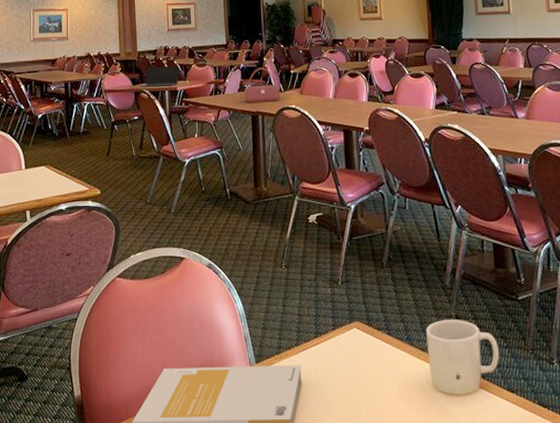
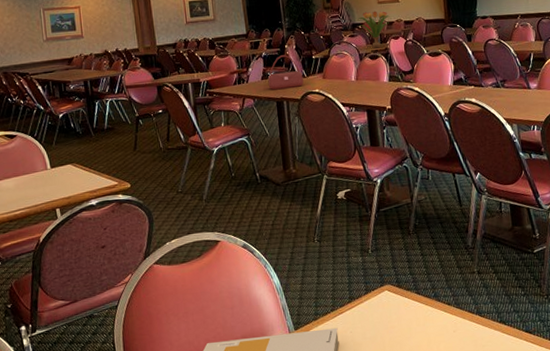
laptop: present [139,66,181,87] -> none [161,58,202,81]
flower arrangement: none [339,27,372,66] -> present [358,11,390,49]
mug: present [426,320,500,395] -> none [451,274,518,341]

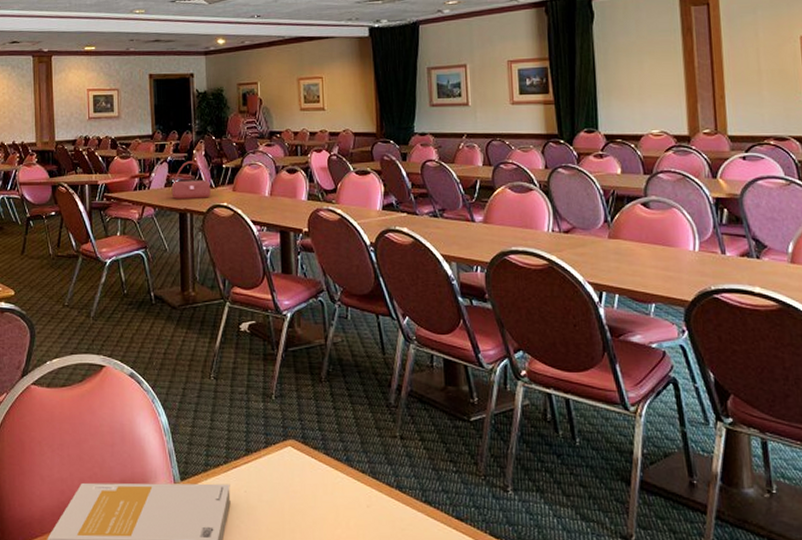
flower arrangement: present [358,11,390,49] -> none [276,118,313,161]

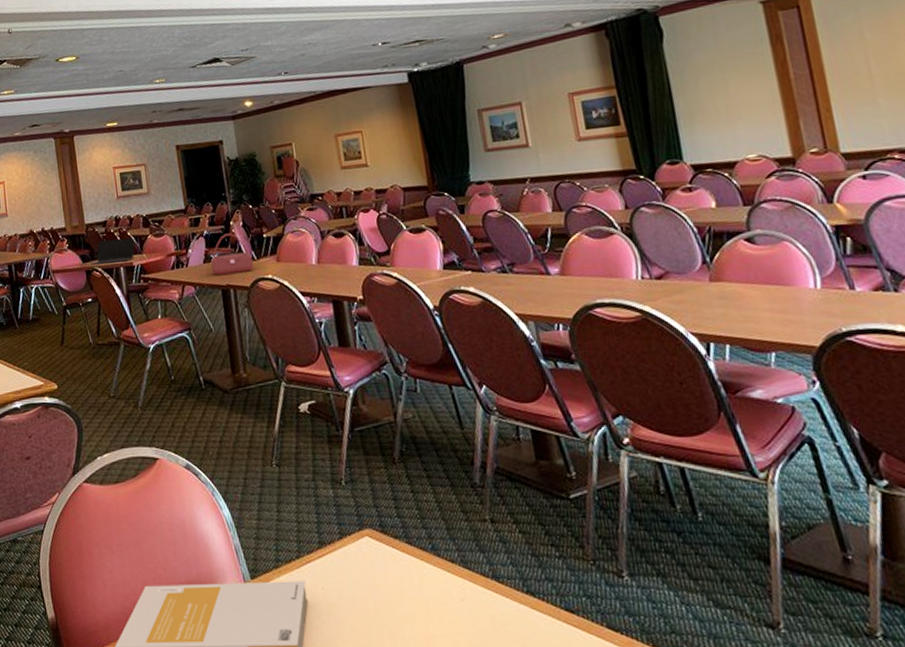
laptop: none [57,158,102,180] -> present [90,237,135,265]

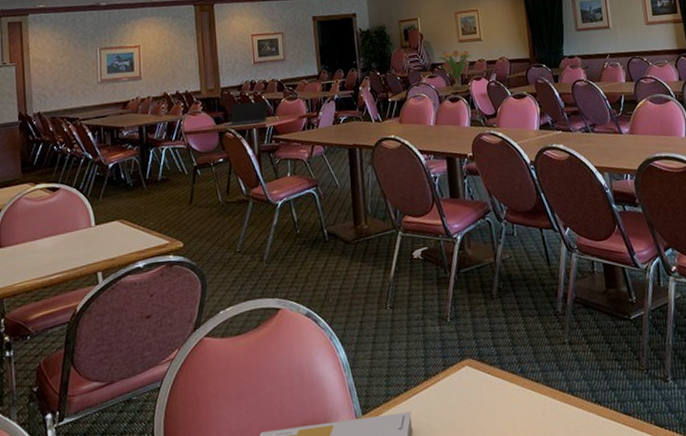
handbag: present [210,233,254,276] -> none [339,97,378,136]
flower arrangement: none [318,178,357,225] -> present [438,50,472,91]

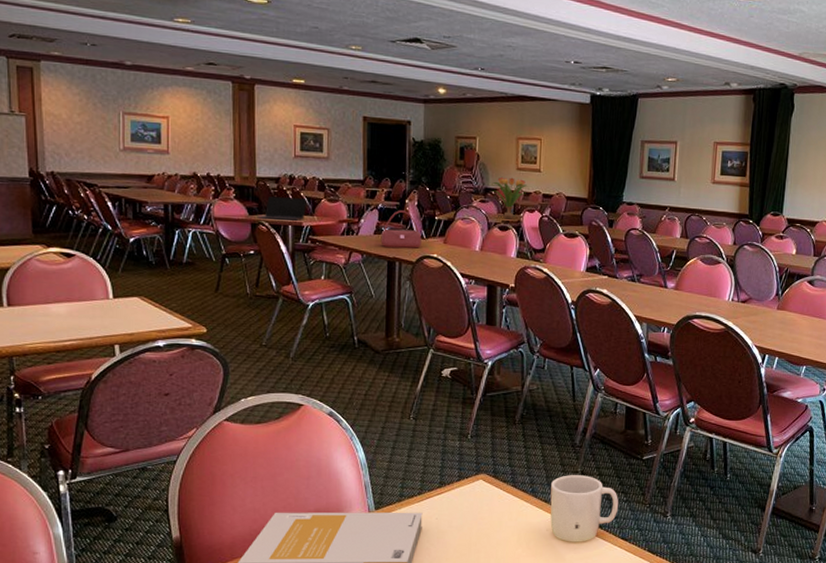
handbag: none [339,97,378,136] -> present [380,210,422,249]
mug: none [540,345,615,426] -> present [550,475,619,542]

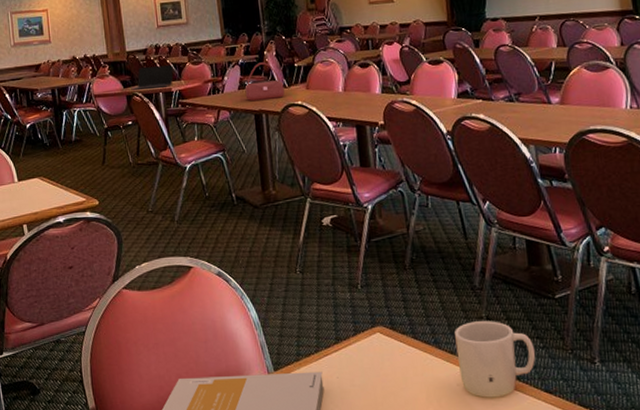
flower arrangement: present [491,176,528,220] -> none [346,12,383,56]

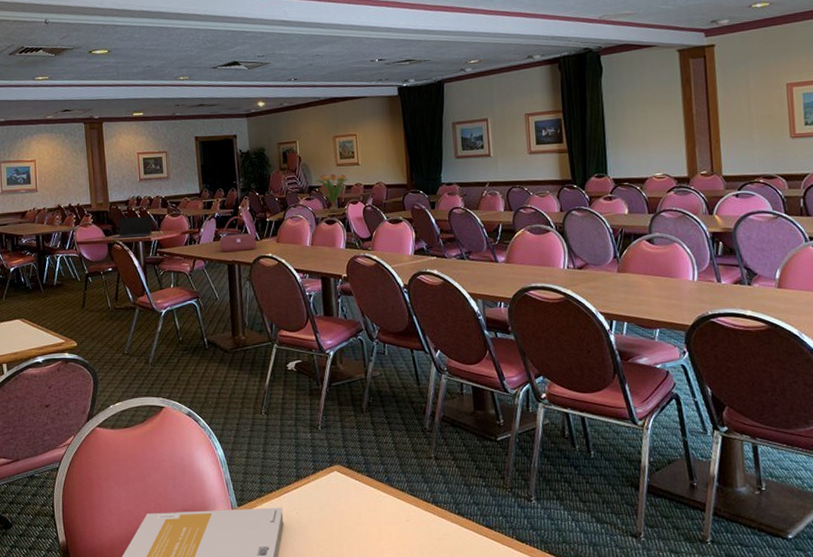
flower arrangement: none [346,12,383,56] -> present [315,173,349,213]
mug: present [455,321,536,398] -> none [406,461,479,533]

